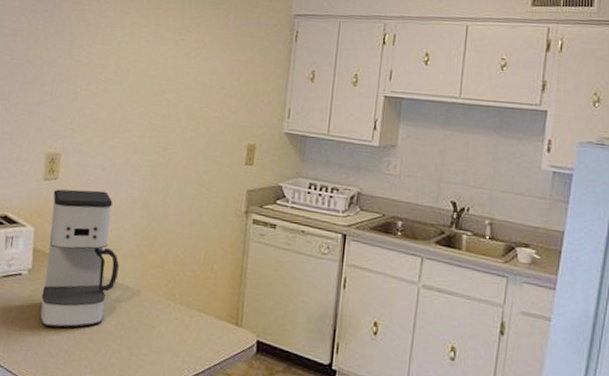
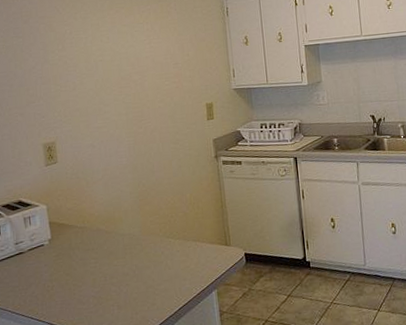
coffee maker: present [39,189,119,328] -> none [55,164,124,282]

